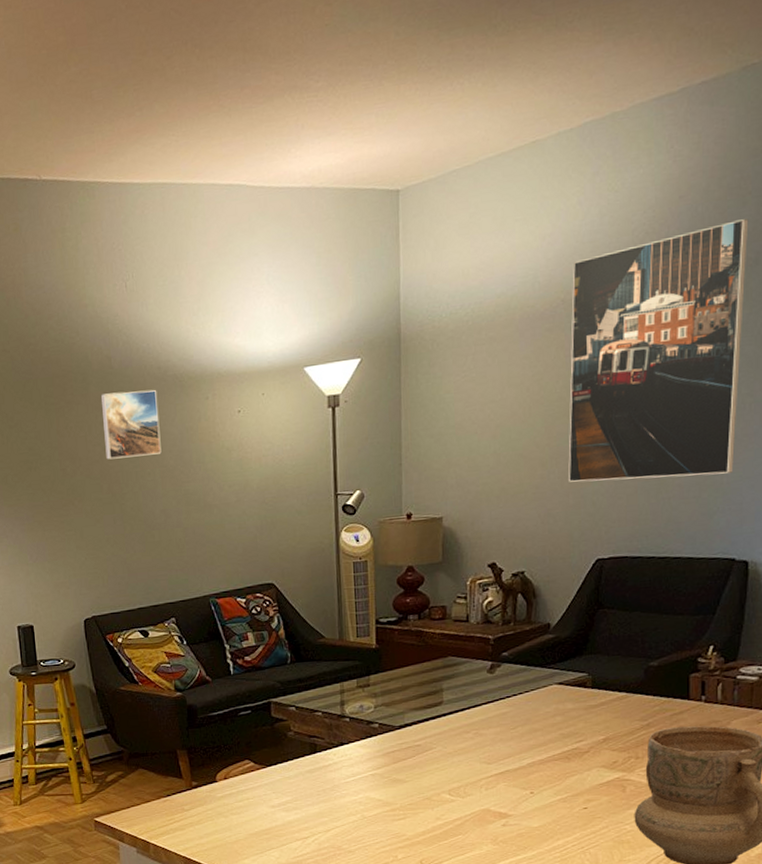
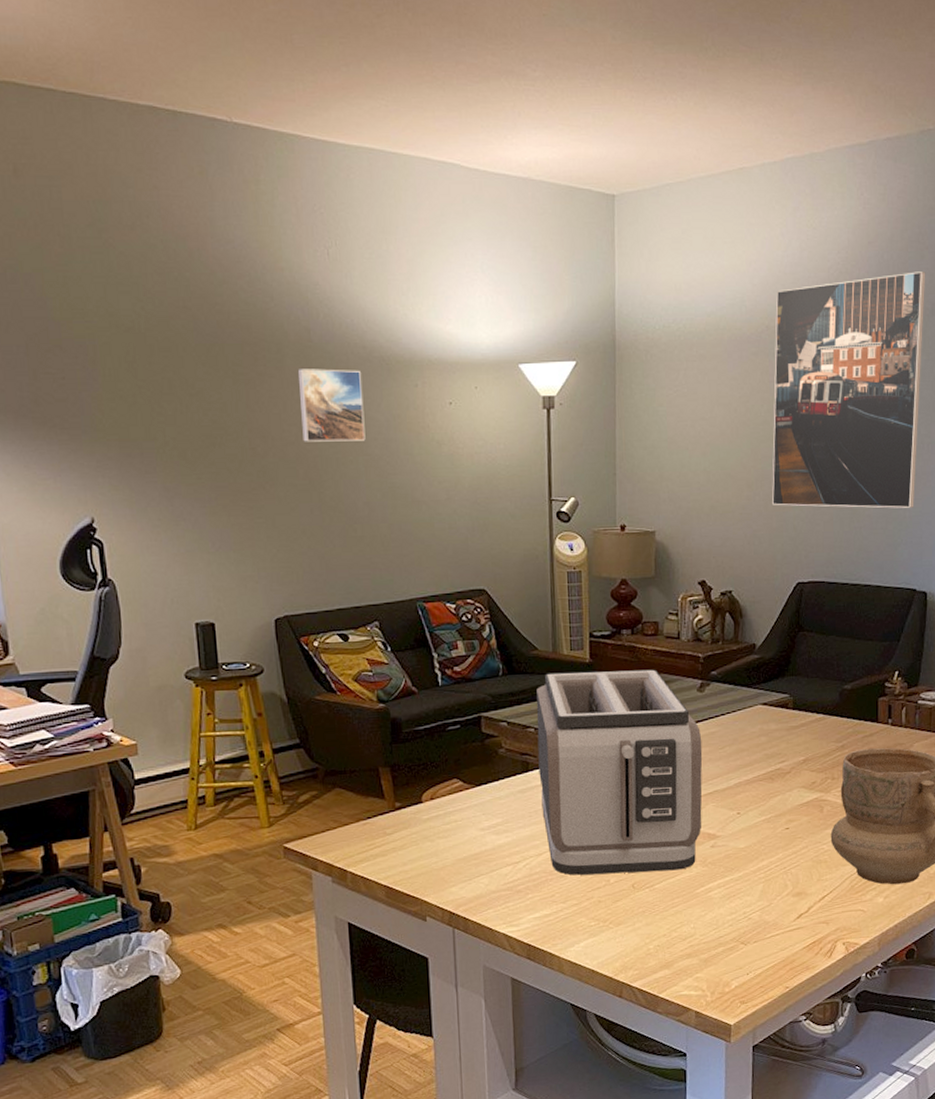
toaster: none [324,652,493,851] -> present [536,669,703,875]

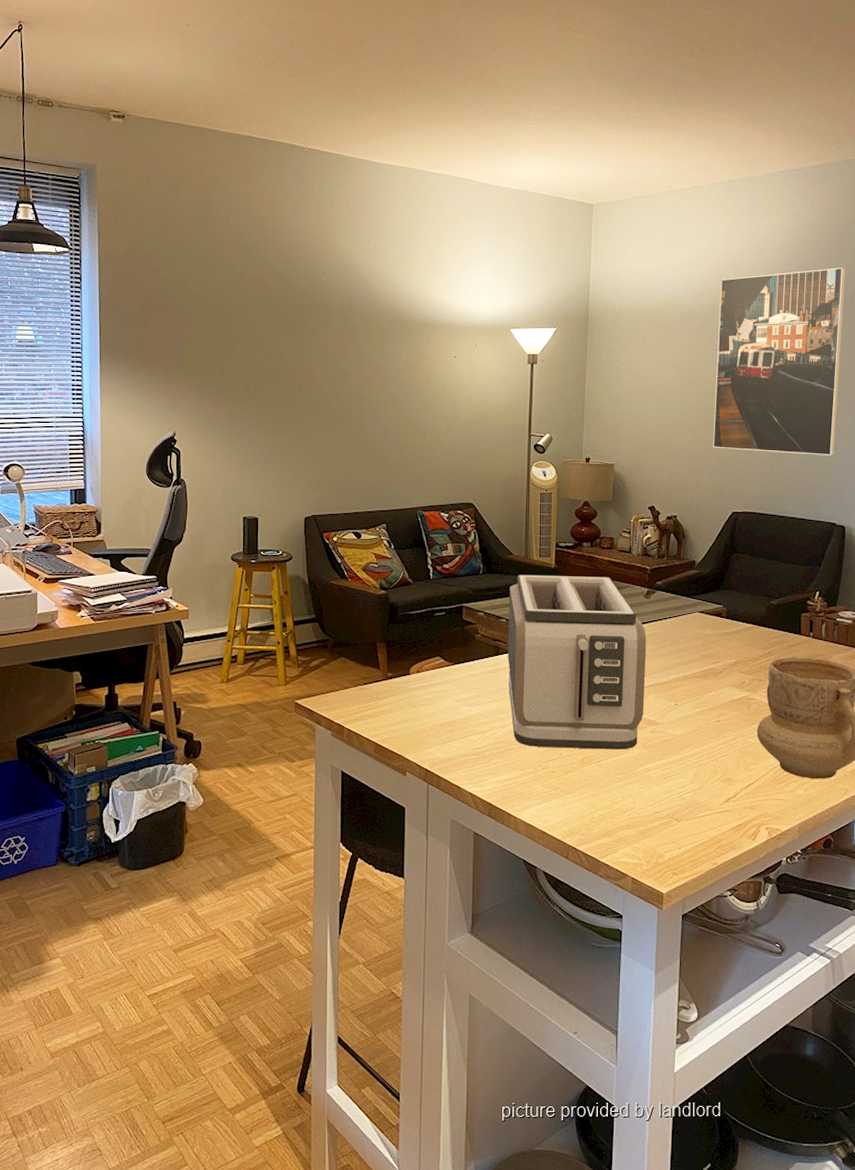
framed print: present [297,369,366,442] -> none [338,327,388,383]

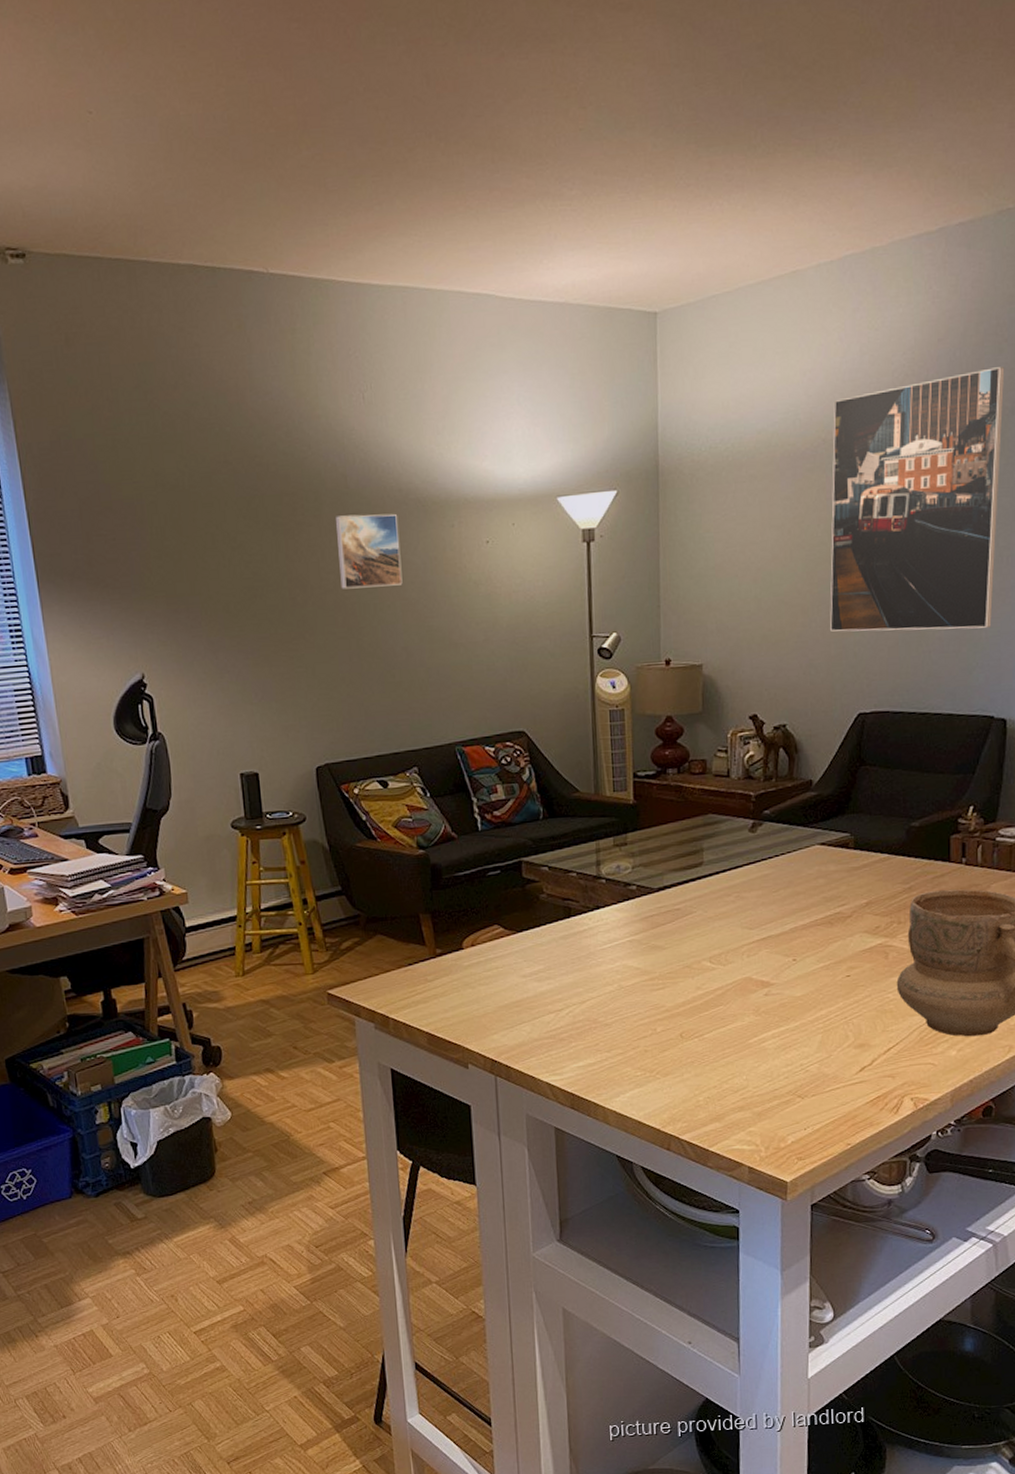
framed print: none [338,327,388,383] -> present [334,513,403,589]
toaster: present [508,574,647,750] -> none [578,809,755,1024]

